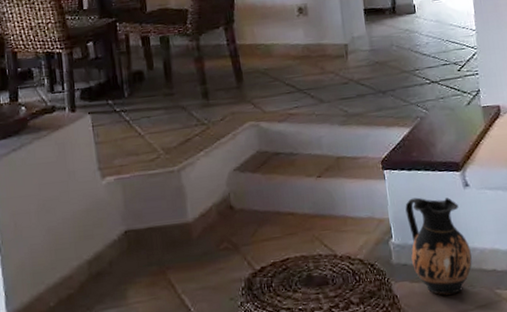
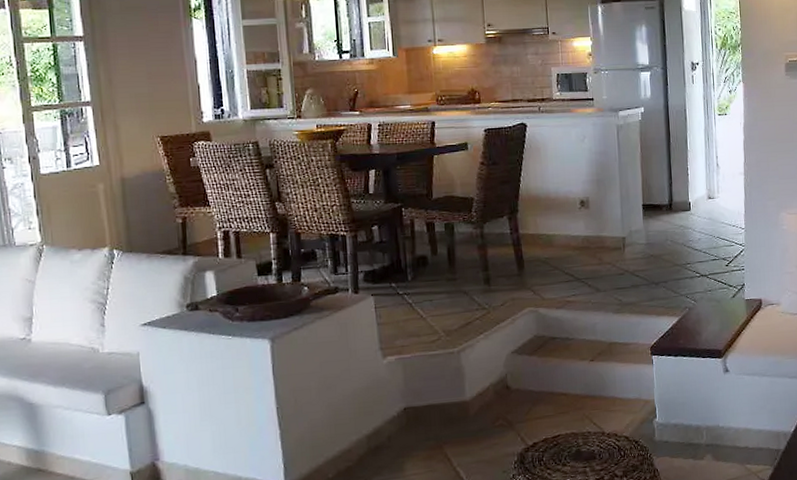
ceramic jug: present [405,197,472,295] -> none [670,381,727,469]

